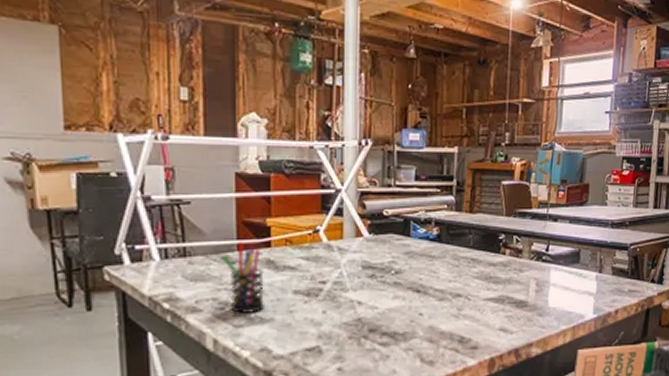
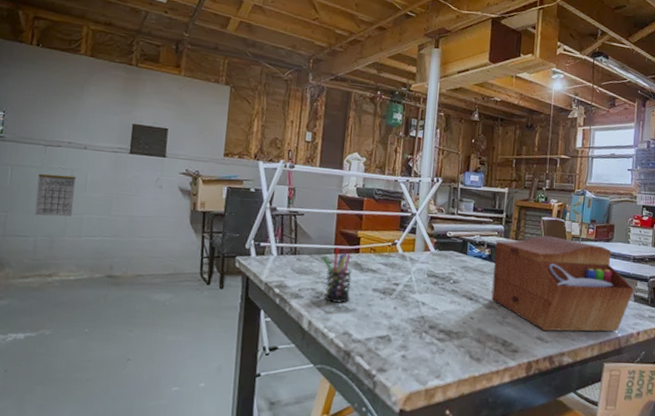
sewing box: none [443,204,612,321] -> present [491,235,634,332]

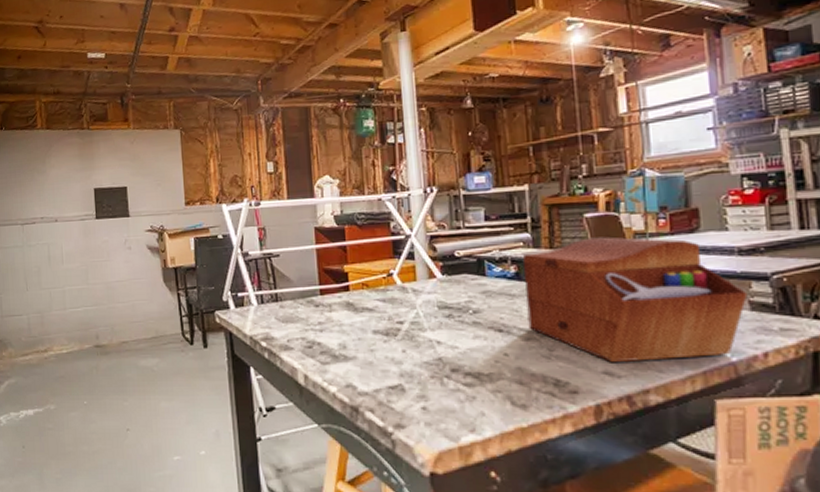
calendar: present [34,173,76,217] -> none [21,250,55,294]
pen holder: present [322,246,352,304] -> none [308,287,347,353]

